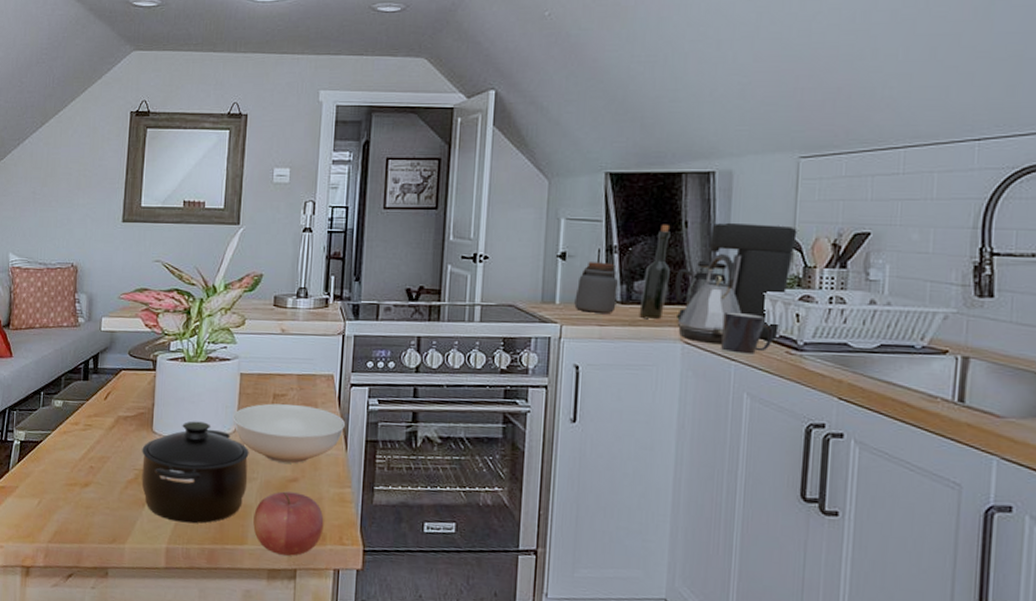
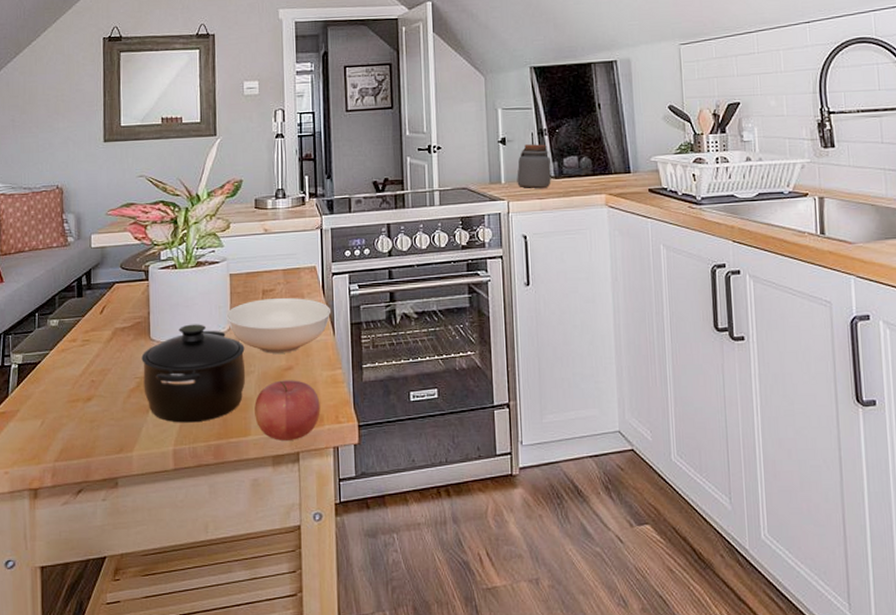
wine bottle: present [639,224,670,320] -> none [570,107,591,190]
coffee maker: present [675,222,797,340] -> none [596,101,686,198]
kettle: present [677,254,741,345] -> none [601,129,650,206]
mug: present [721,311,773,357] -> none [637,177,677,215]

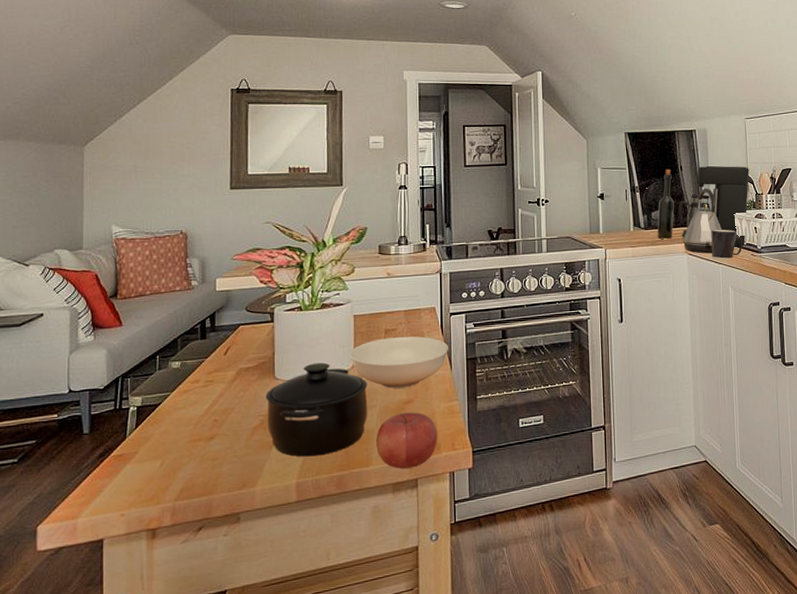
jar: present [517,144,551,188] -> none [613,199,642,238]
wine bottle: none [570,107,591,190] -> present [657,169,674,240]
coffee maker: none [596,101,686,198] -> present [678,165,750,247]
kettle: none [601,129,650,206] -> present [682,188,721,254]
mug: none [637,177,677,215] -> present [711,229,743,261]

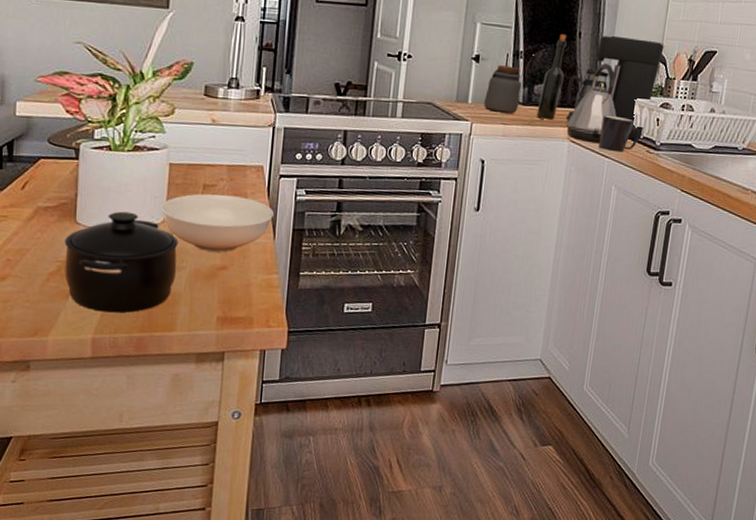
fruit: present [376,412,438,469] -> none [182,279,252,340]
jar: none [613,199,642,238] -> present [484,65,521,113]

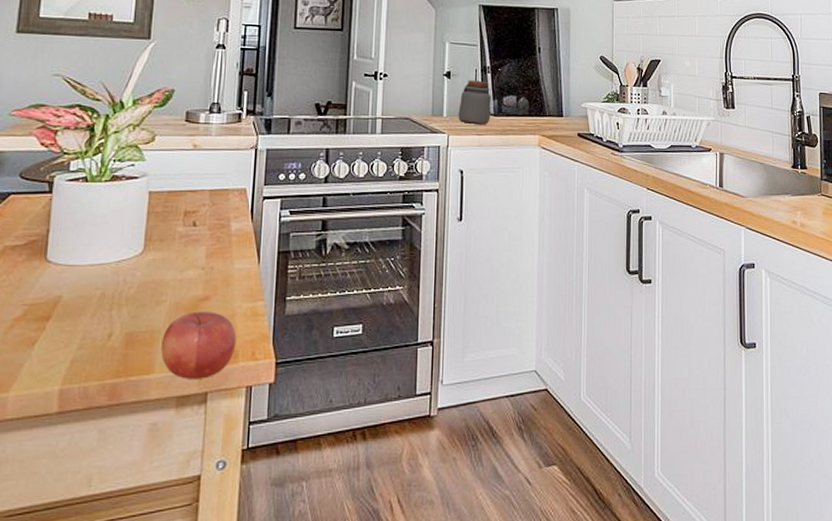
saucepan: present [64,211,178,313] -> none [31,245,158,358]
bowl: present [161,193,275,252] -> none [140,220,259,282]
fruit: none [182,279,252,340] -> present [161,311,237,379]
wine bottle: present [536,33,567,121] -> none [507,49,529,129]
coffee maker: present [566,35,664,141] -> none [533,49,615,144]
kettle: present [566,63,616,144] -> none [535,75,580,149]
mug: present [598,114,639,155] -> none [568,121,602,158]

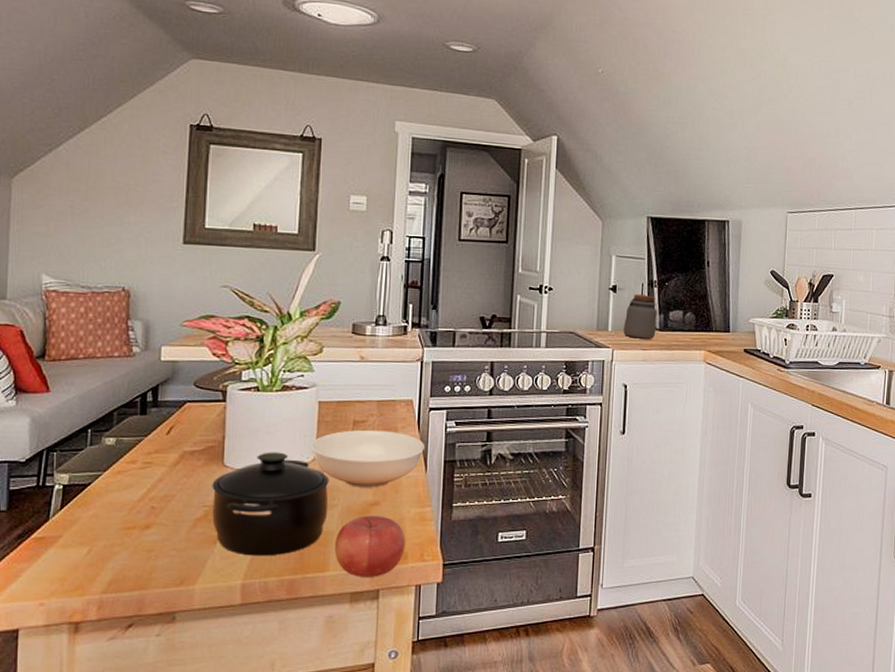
saucepan: none [31,245,158,358] -> present [212,452,329,556]
bowl: none [140,220,259,282] -> present [311,429,426,488]

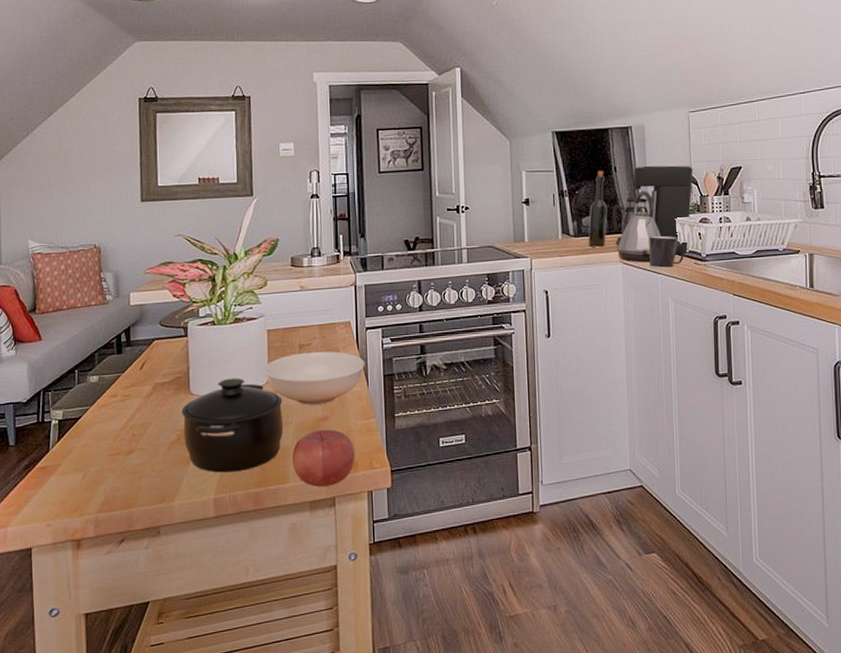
jar: present [623,294,657,339] -> none [539,204,571,246]
wine bottle: none [673,263,697,345] -> present [588,170,608,248]
coffee maker: none [700,263,786,360] -> present [612,165,693,255]
kettle: none [701,289,747,365] -> present [616,191,661,263]
mug: none [733,337,769,374] -> present [649,235,685,270]

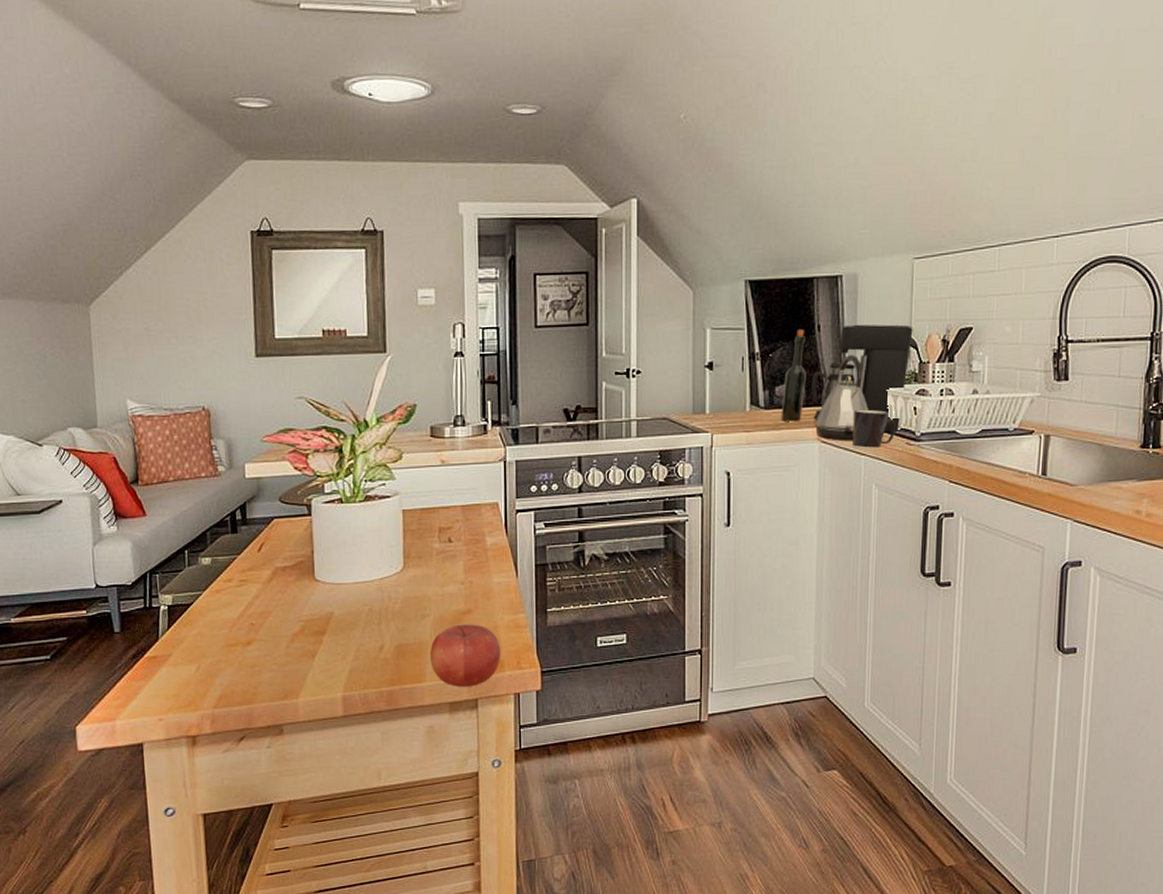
saucepan: present [181,378,284,473] -> none [305,564,421,669]
bowl: present [264,351,365,405] -> none [399,536,515,596]

